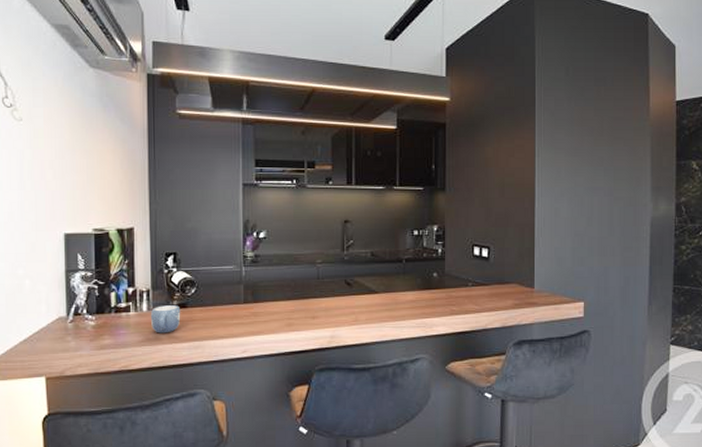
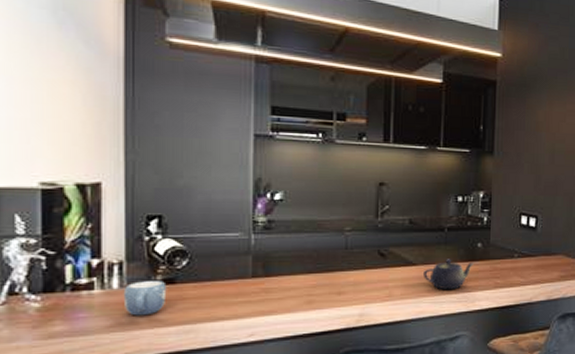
teapot: none [385,287,431,316] -> present [424,259,475,290]

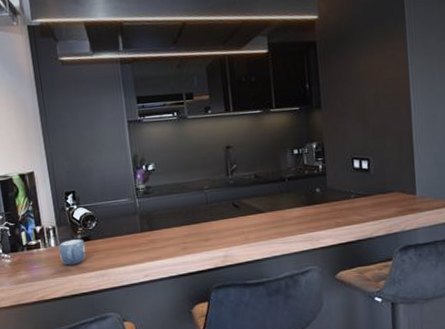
teapot: present [424,259,475,290] -> none [272,204,316,232]

